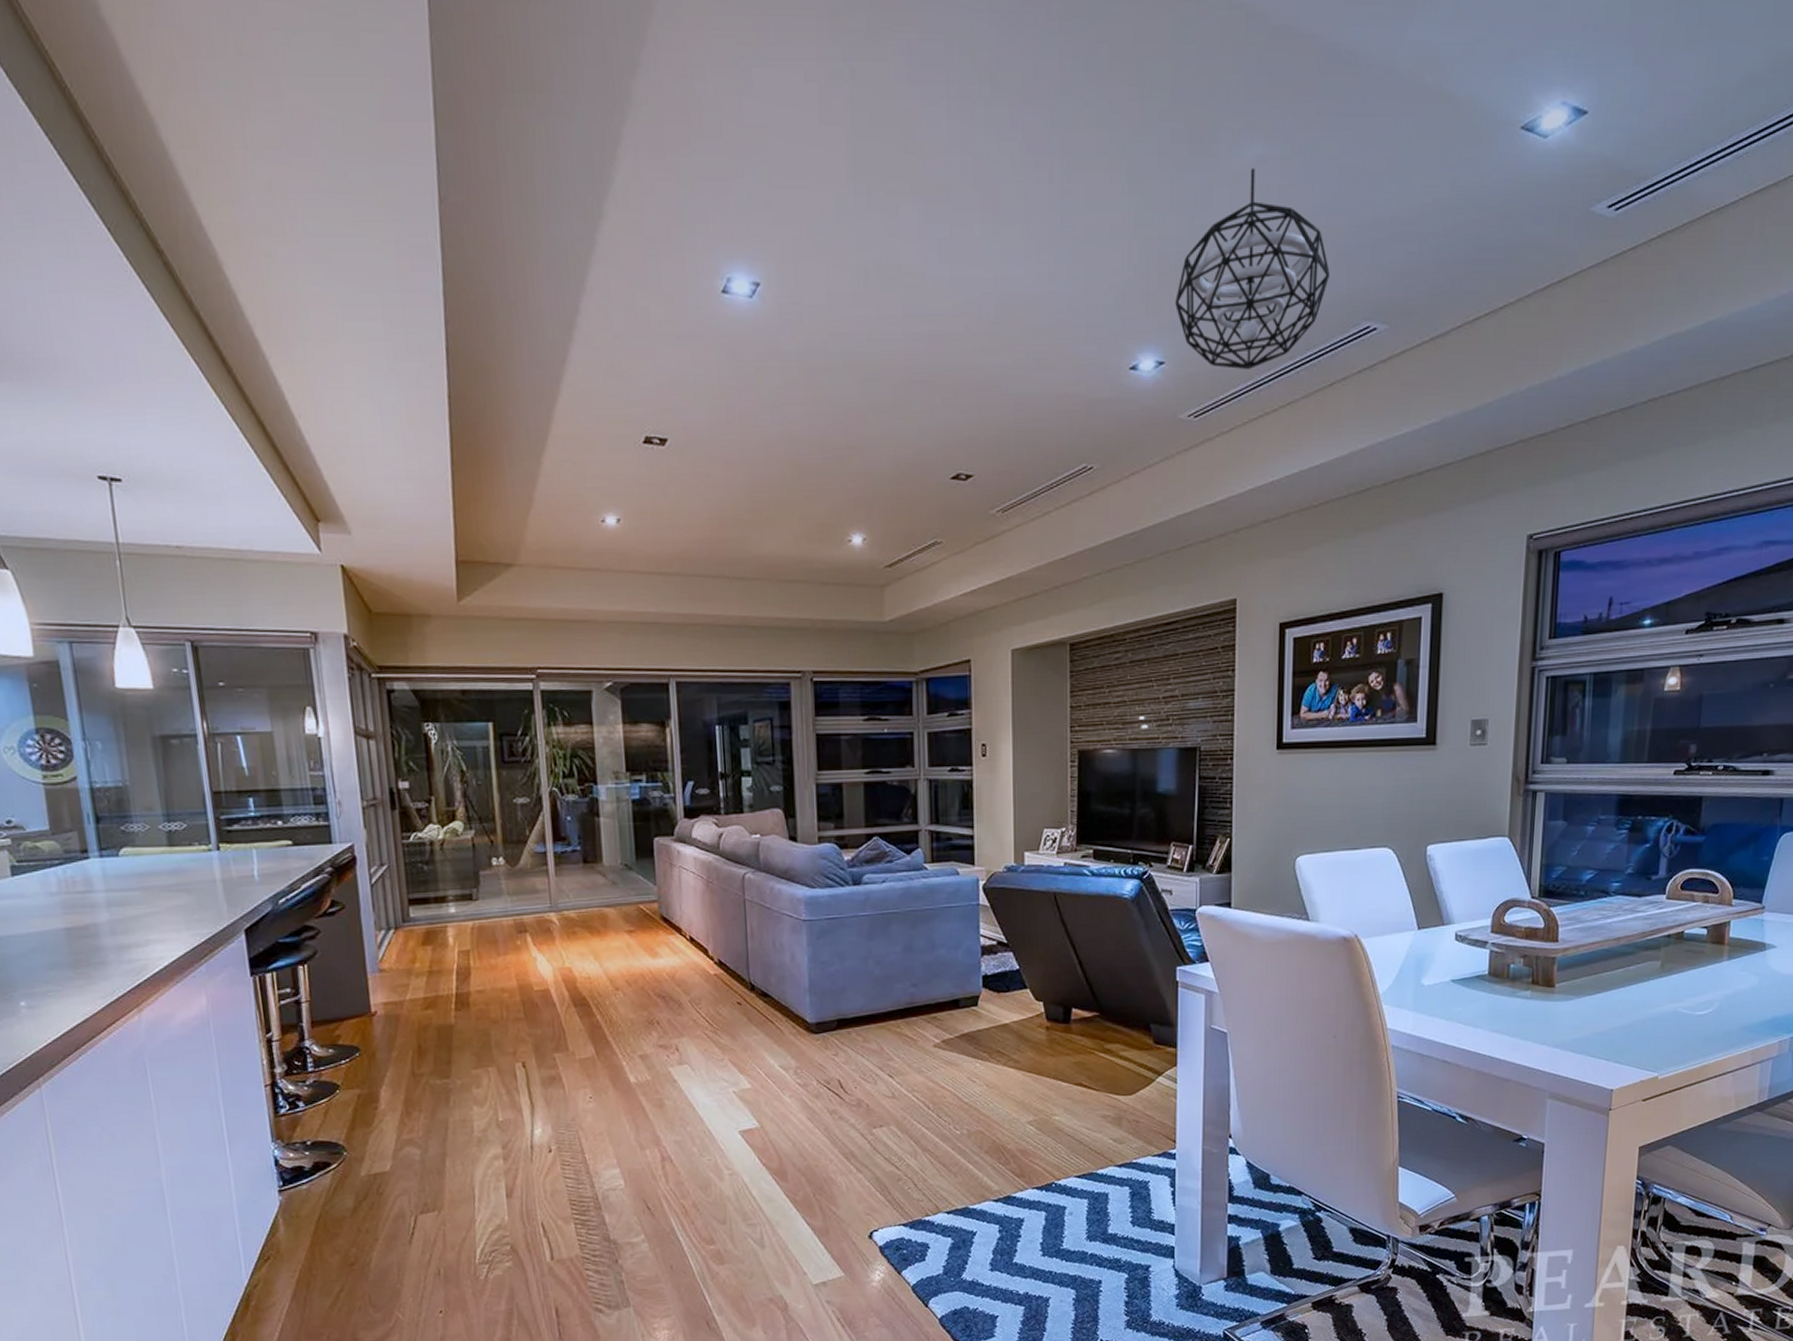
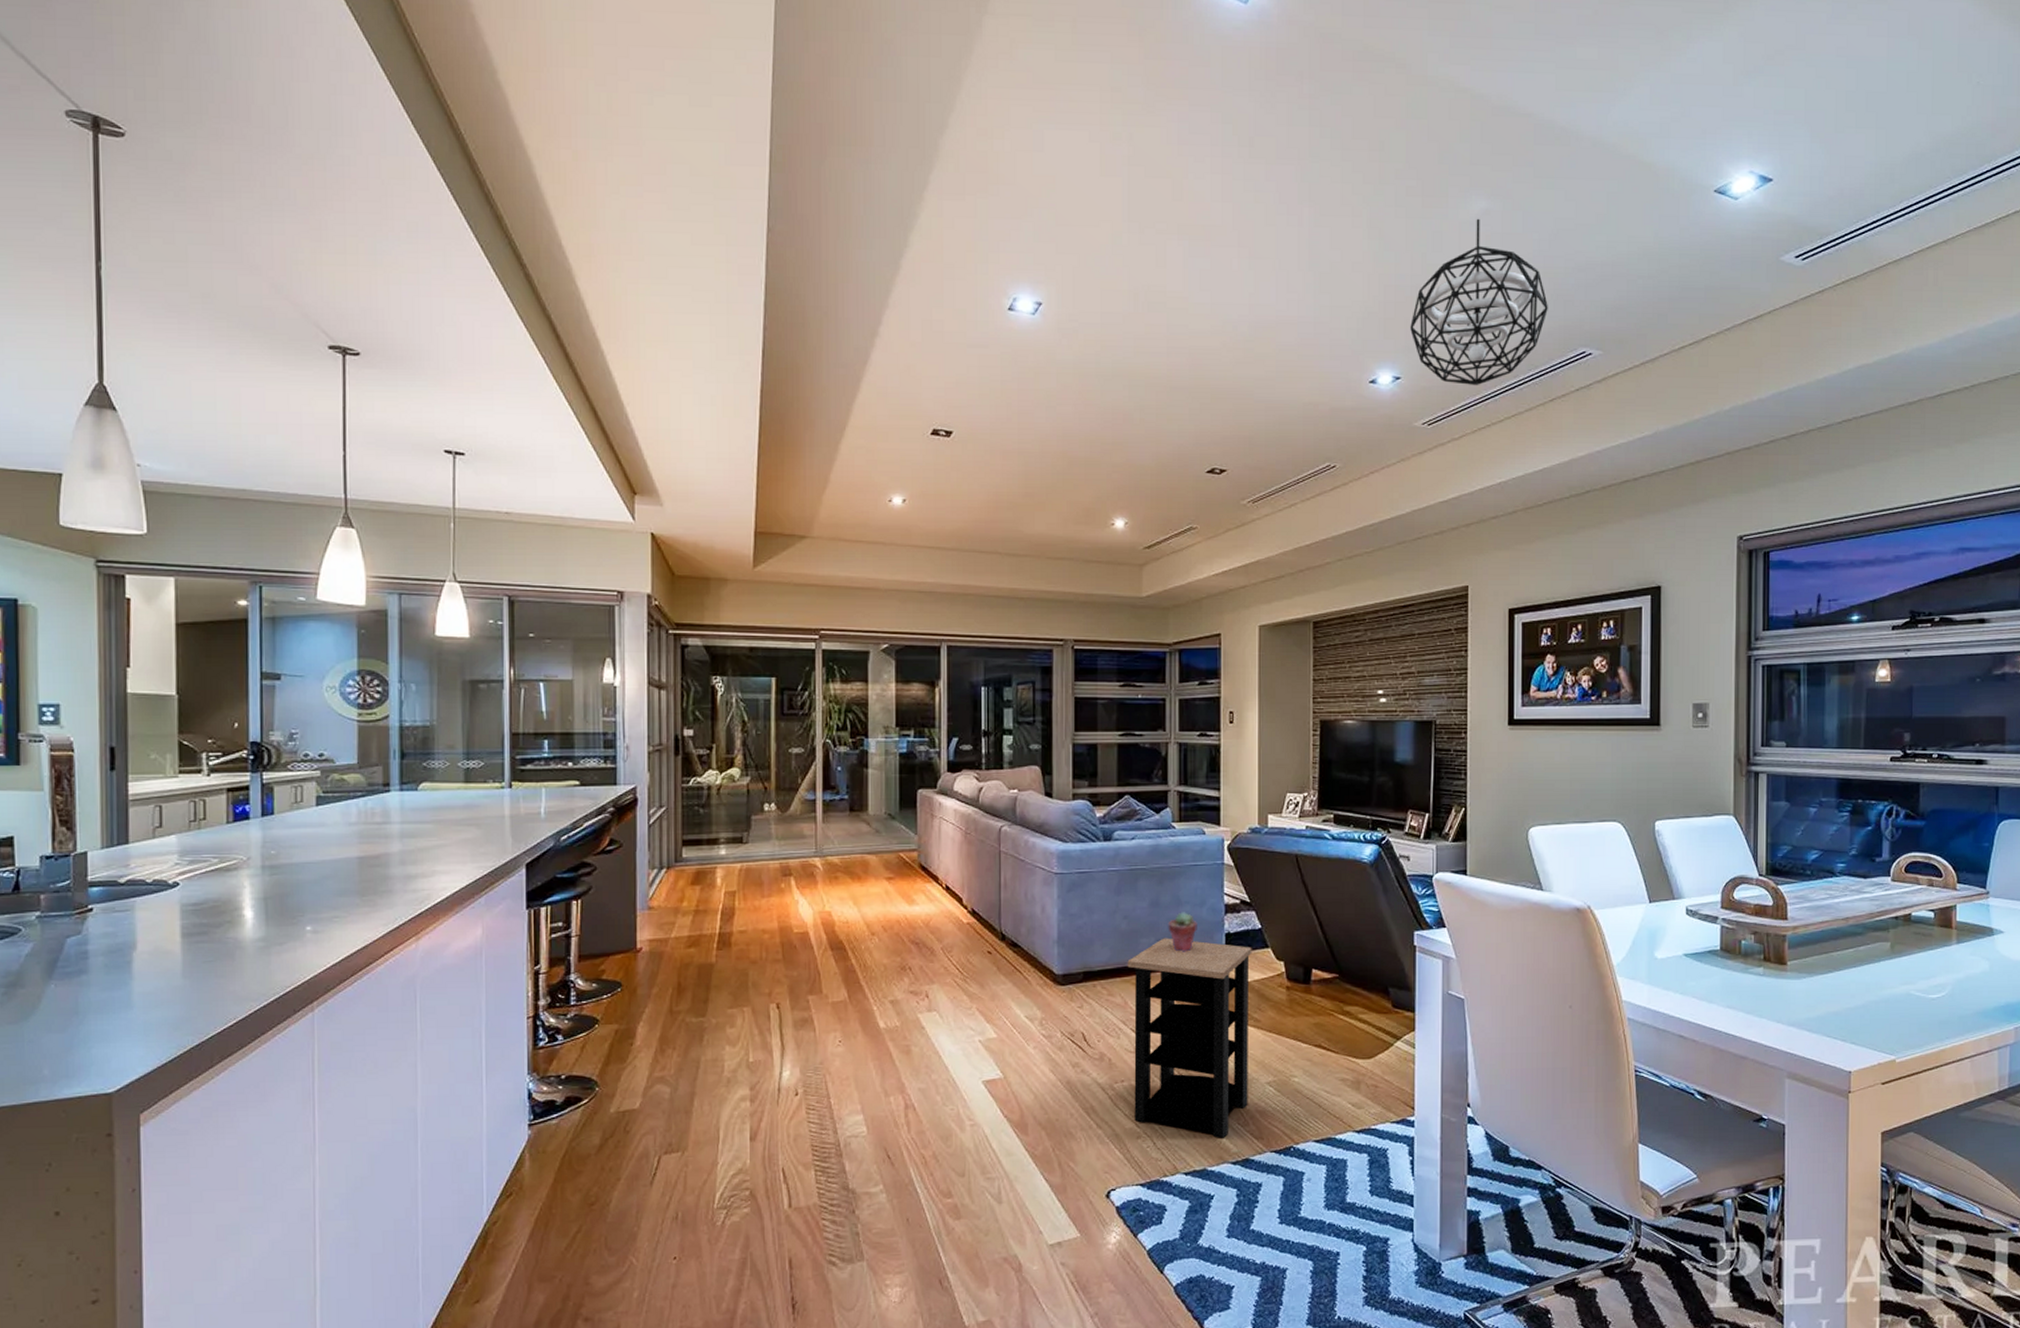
side table: none [882,982,1010,1177] -> present [1127,938,1252,1138]
potted succulent: none [922,955,953,996] -> present [1168,912,1197,952]

